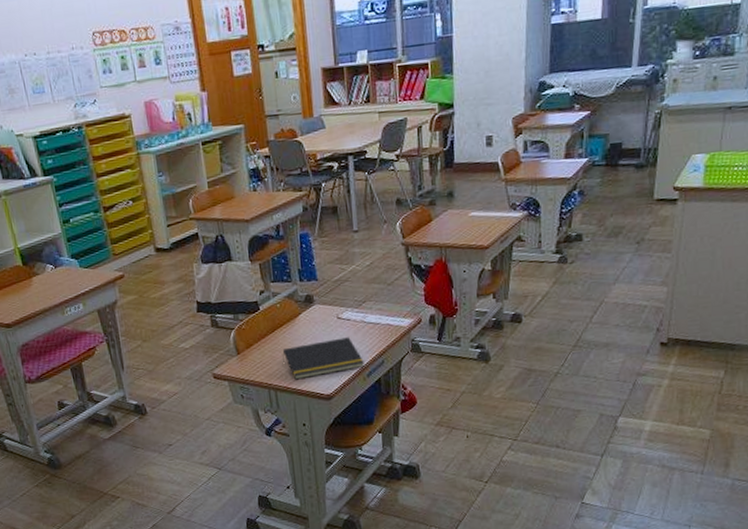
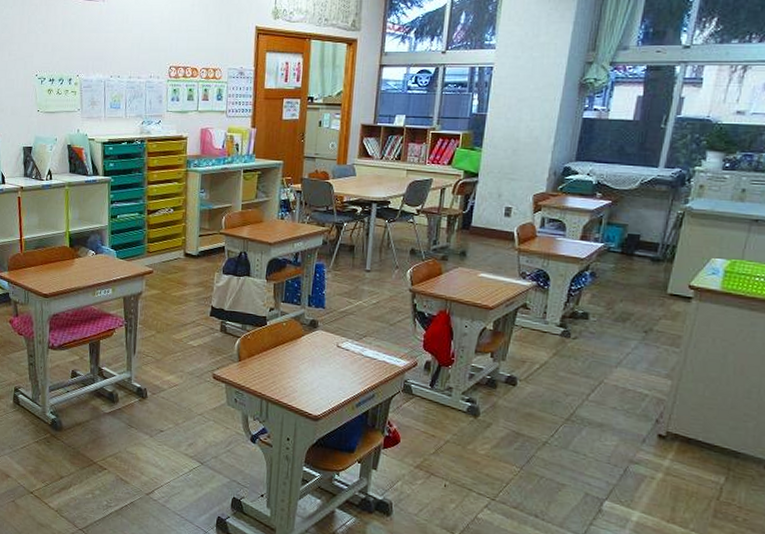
notepad: present [282,337,364,380] -> none [278,364,355,397]

